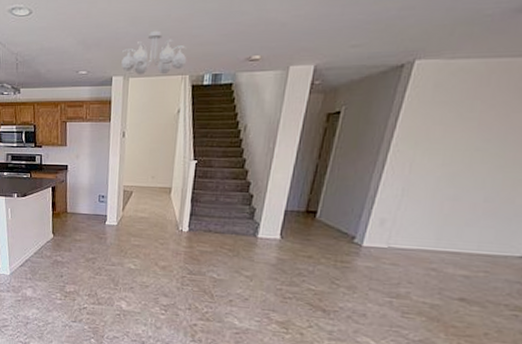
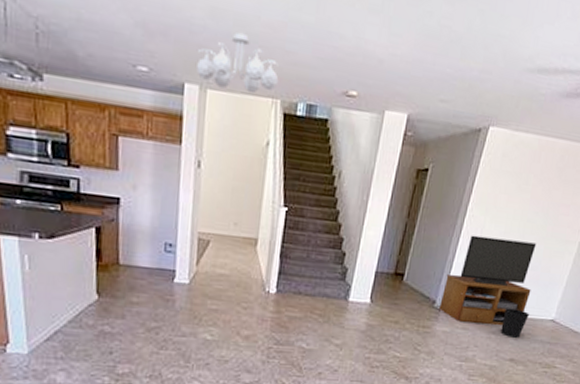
tv stand: none [360,170,491,263] -> present [439,235,537,326]
wastebasket: none [443,243,487,277] -> present [500,308,530,339]

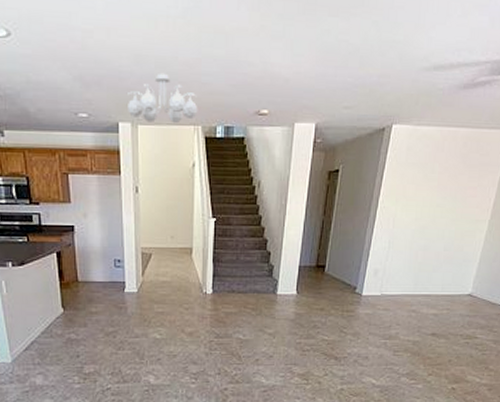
tv stand: present [439,235,537,326] -> none [360,224,448,304]
wastebasket: present [500,308,530,339] -> none [420,287,447,315]

